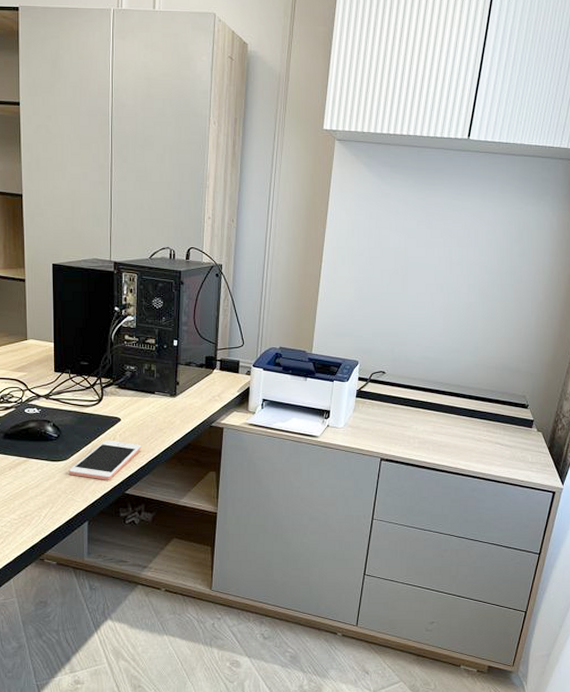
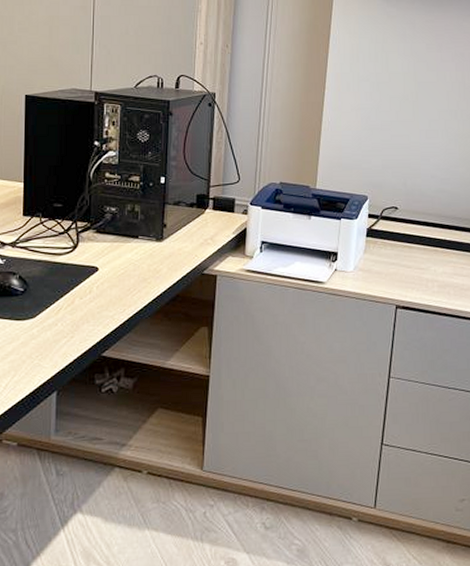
cell phone: present [69,440,142,480] -> none [36,293,122,341]

